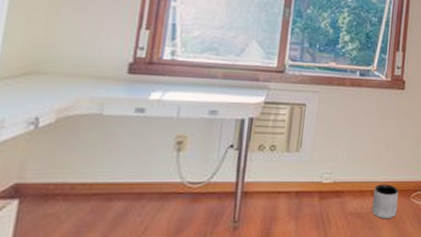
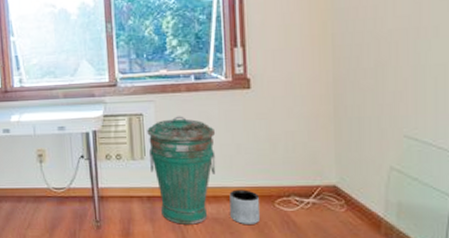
trash can: none [304,109,371,221] -> present [147,116,216,225]

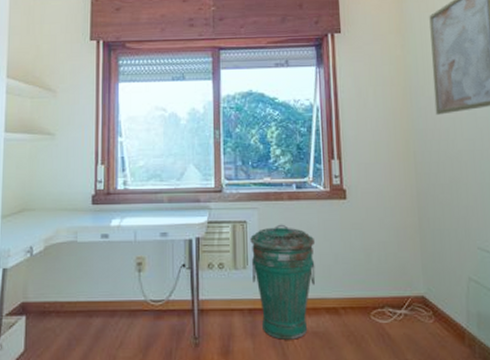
planter: present [229,189,260,226] -> none [328,301,357,339]

